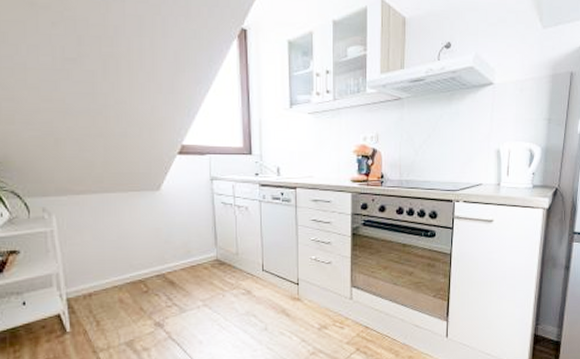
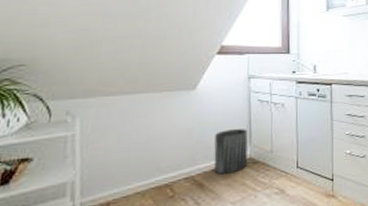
trash can: none [182,231,215,274] -> present [214,129,248,175]

